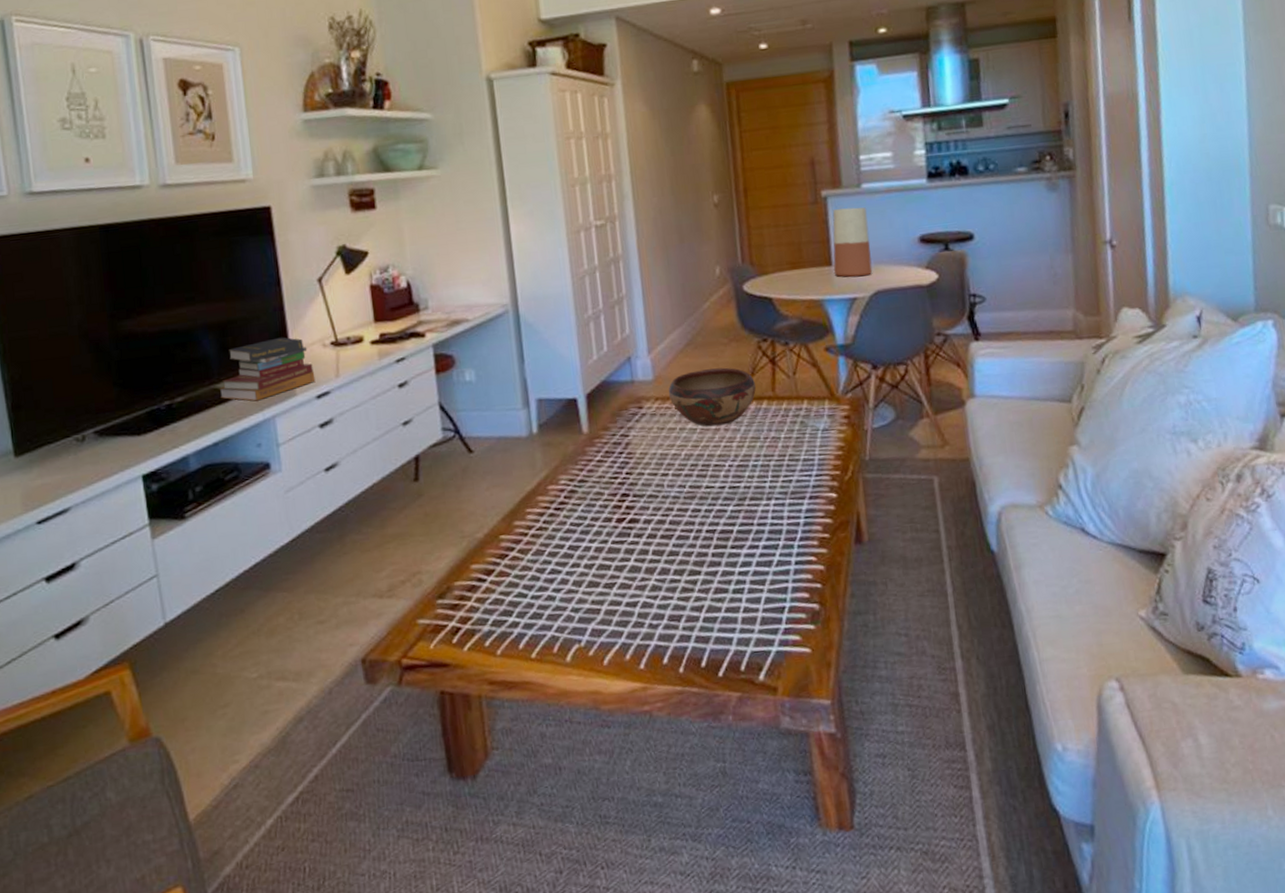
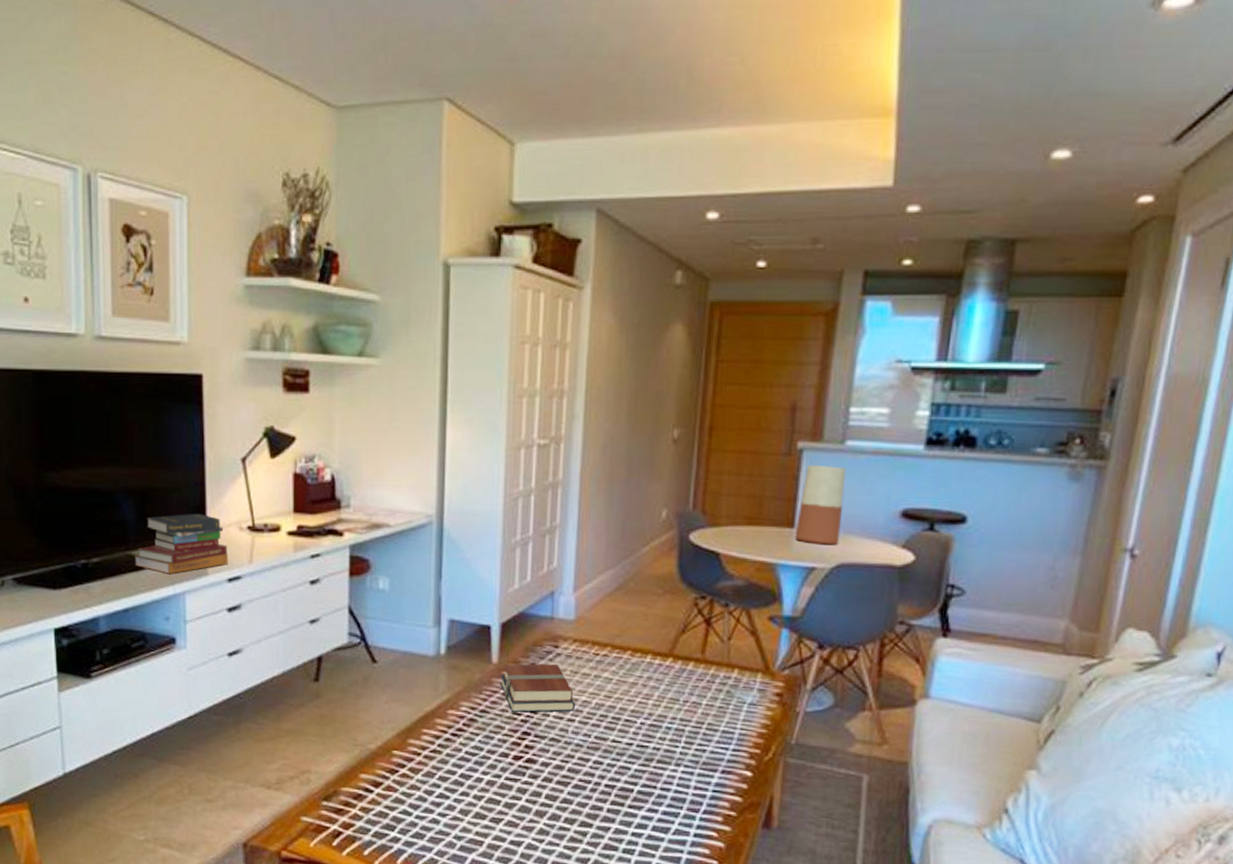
books: none [593,424,667,477] -> present [501,663,575,713]
decorative bowl: present [668,367,756,427] -> none [588,618,684,680]

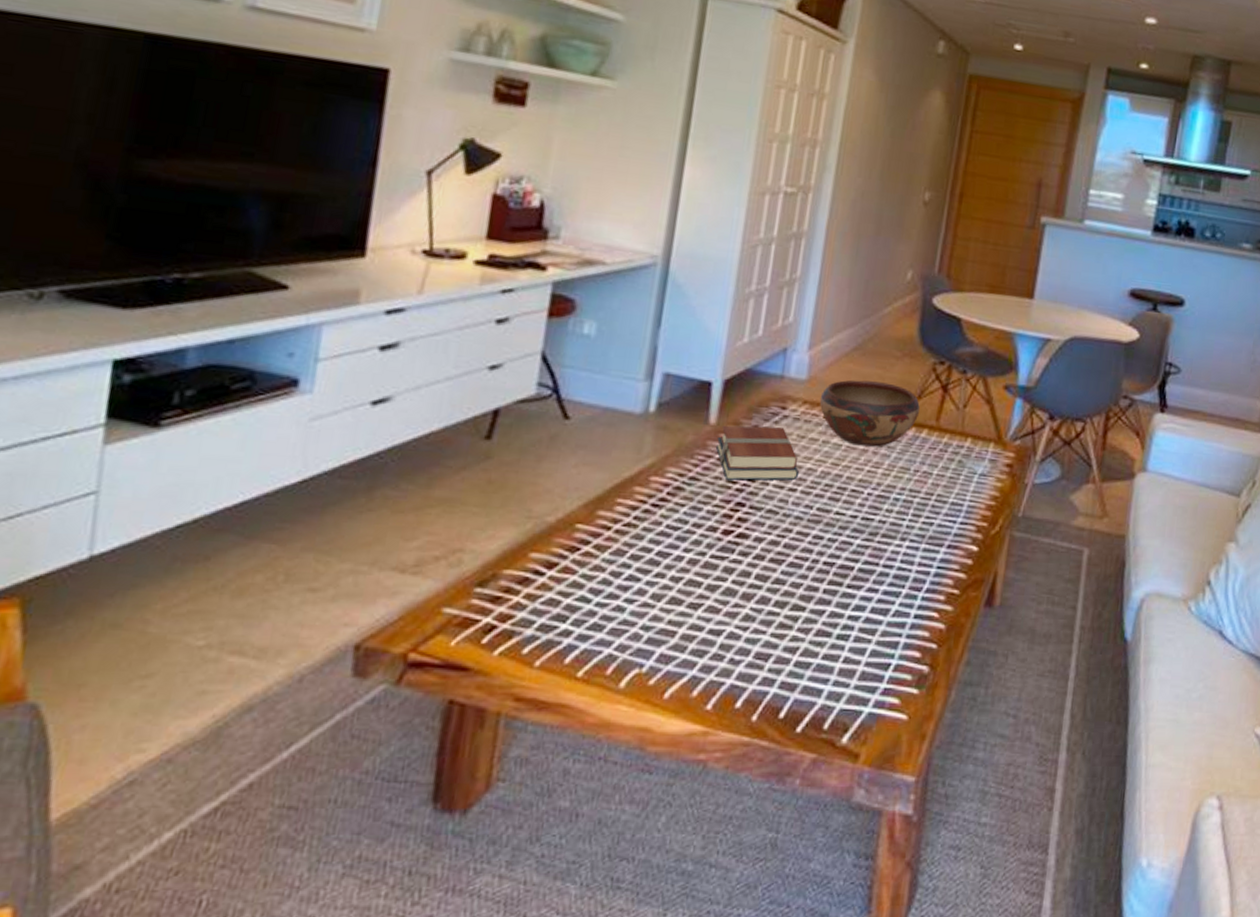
books: present [134,513,229,574] -> none [254,227,392,300]
decorative bowl: none [588,618,684,680] -> present [819,380,920,447]
vase: present [794,465,847,545] -> none [1033,240,1084,319]

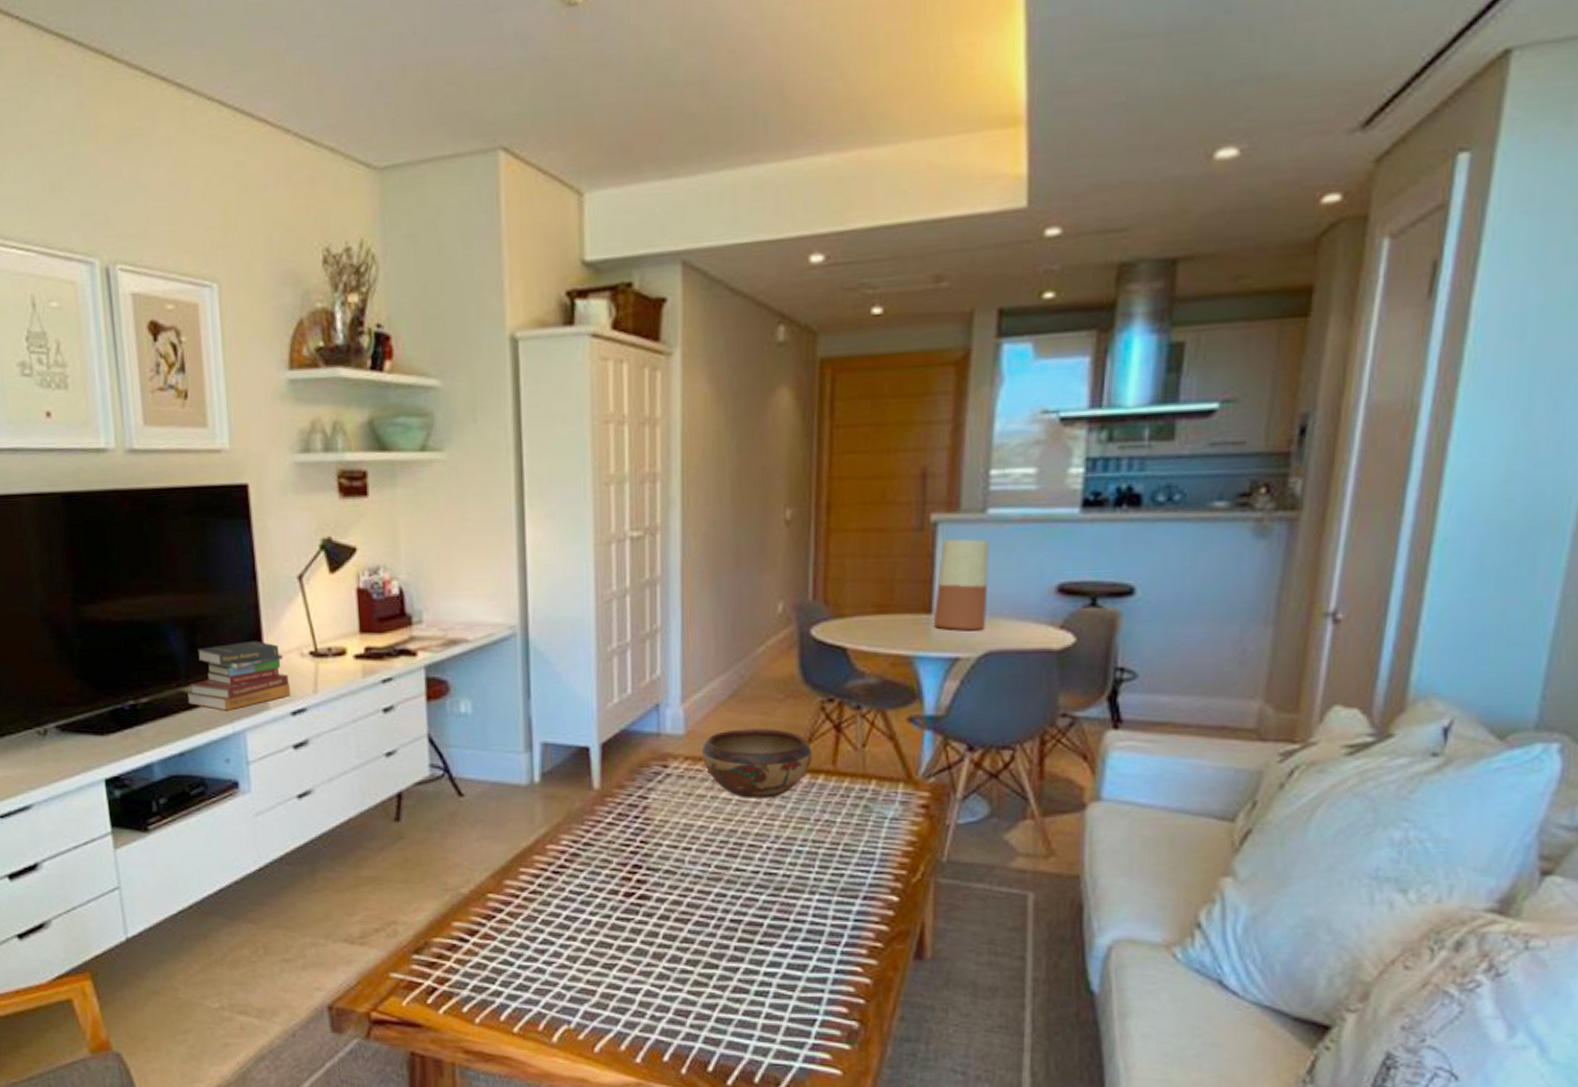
books: none [254,227,392,300] -> present [186,640,291,711]
books: present [716,425,799,481] -> none [604,787,690,843]
vase: none [1033,240,1084,319] -> present [933,539,991,631]

